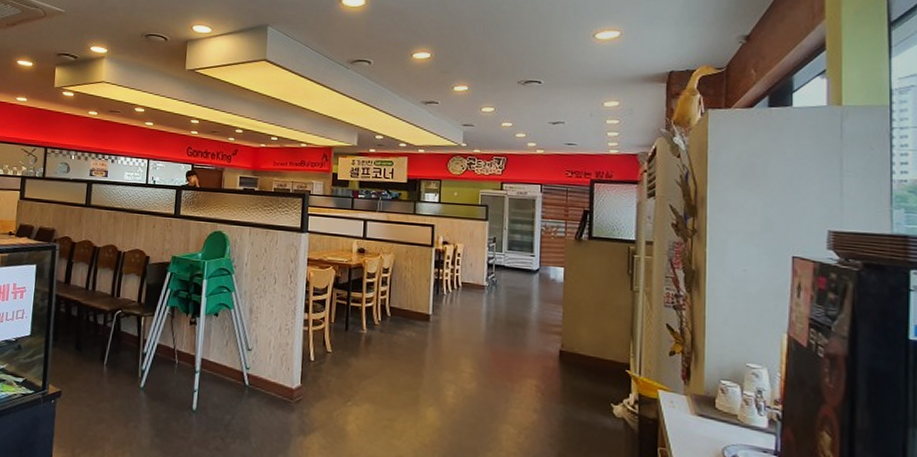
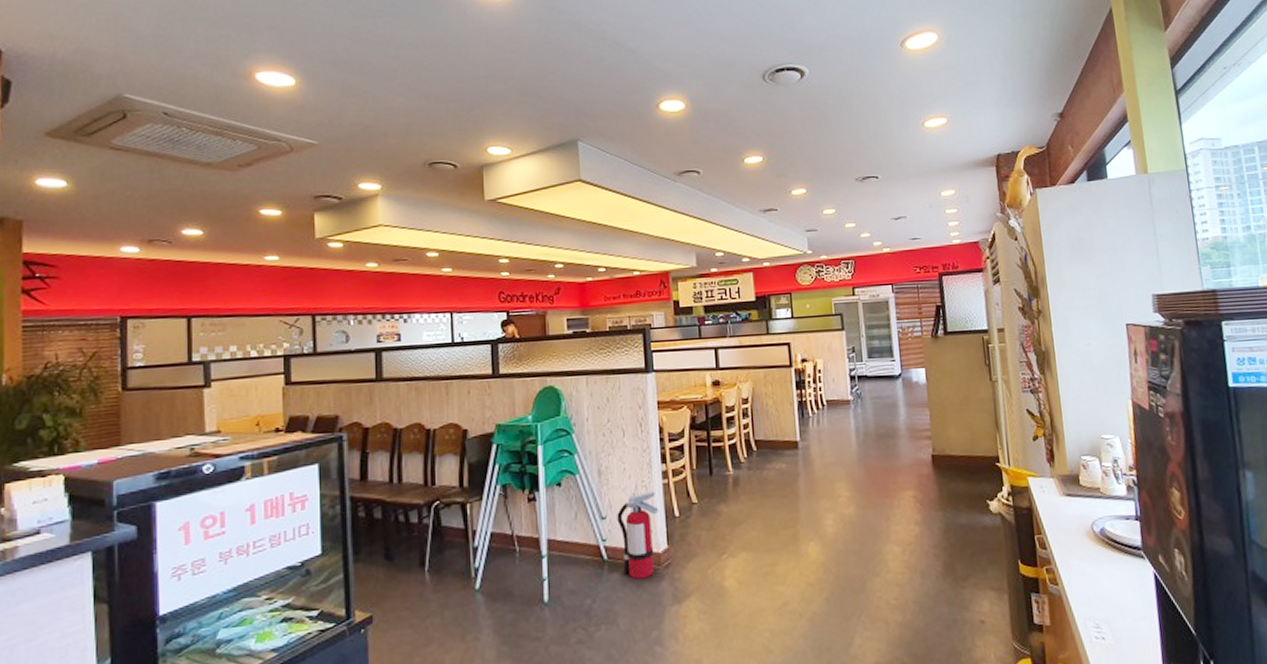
fire extinguisher: none [260,332,297,408] -> present [617,490,659,579]

